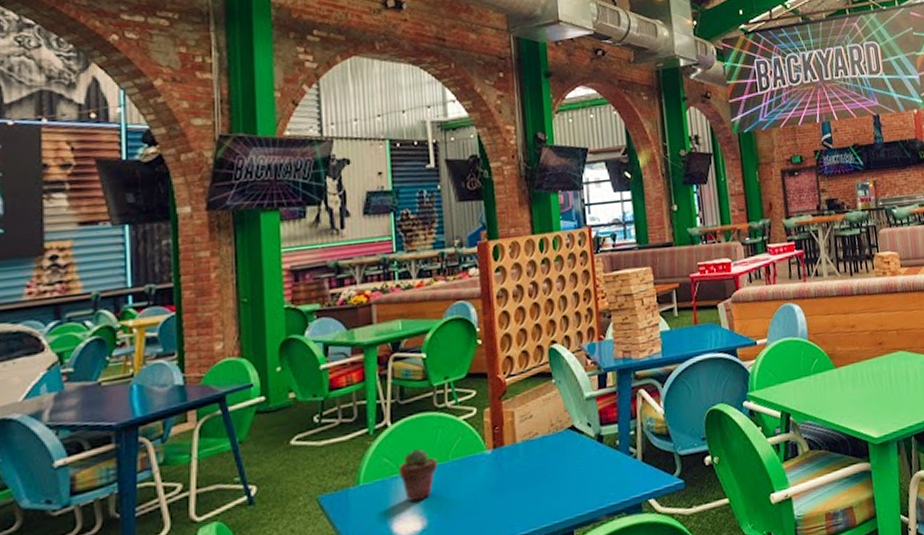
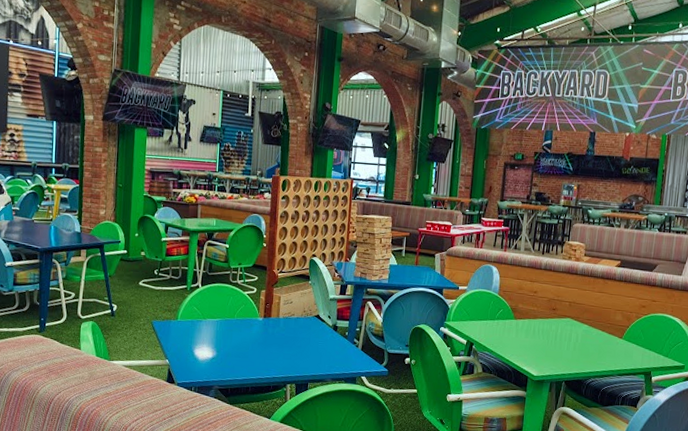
potted succulent: present [398,448,438,501] -> none [202,305,227,339]

